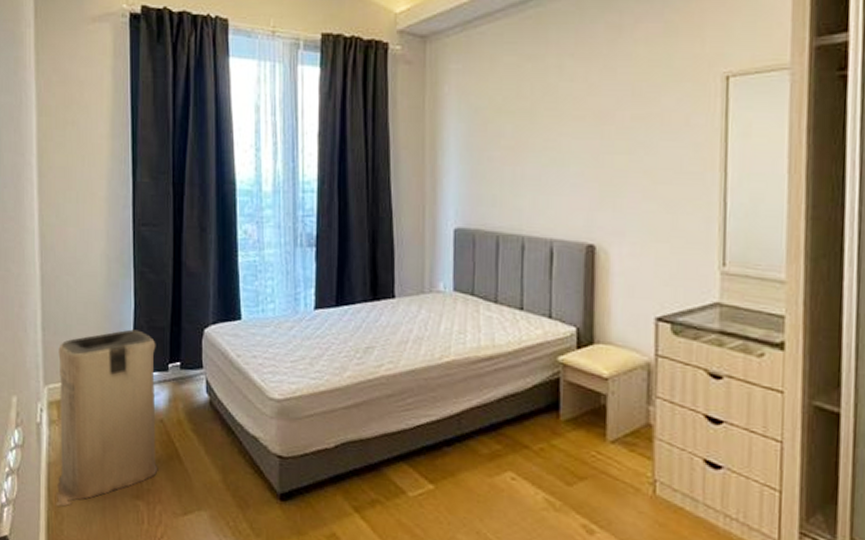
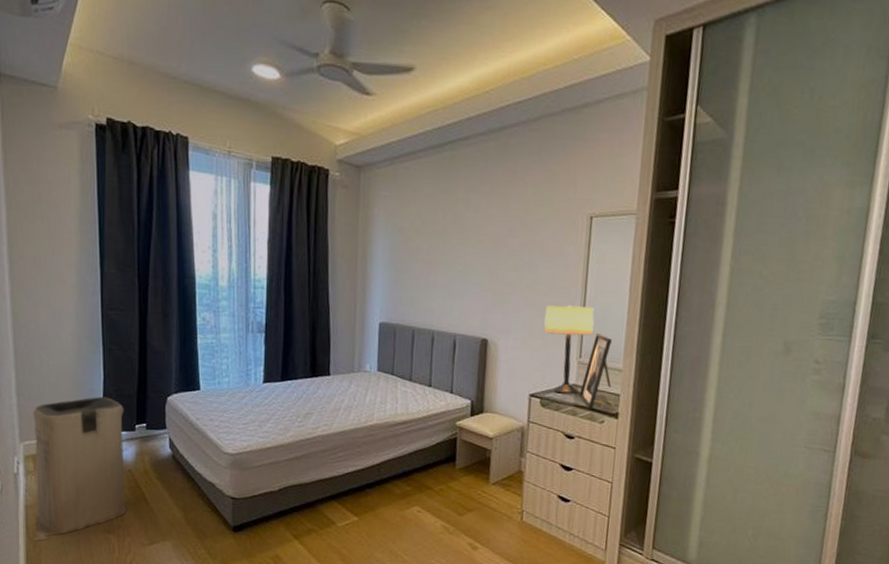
table lamp: none [670,194,742,317] -> present [544,304,594,395]
picture frame: none [726,232,772,337] -> present [579,333,613,409]

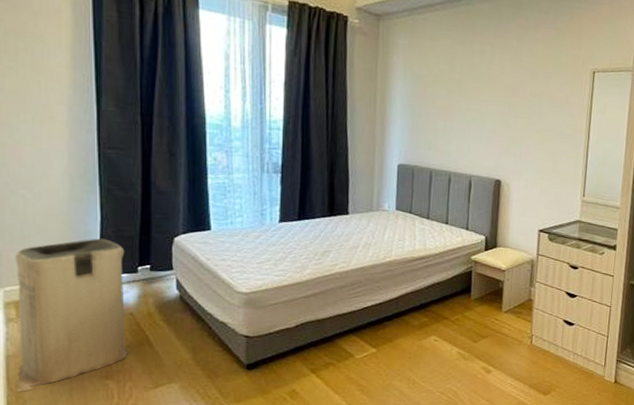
table lamp: present [544,304,594,395] -> none [552,149,596,230]
picture frame: present [579,333,613,409] -> none [583,175,612,242]

